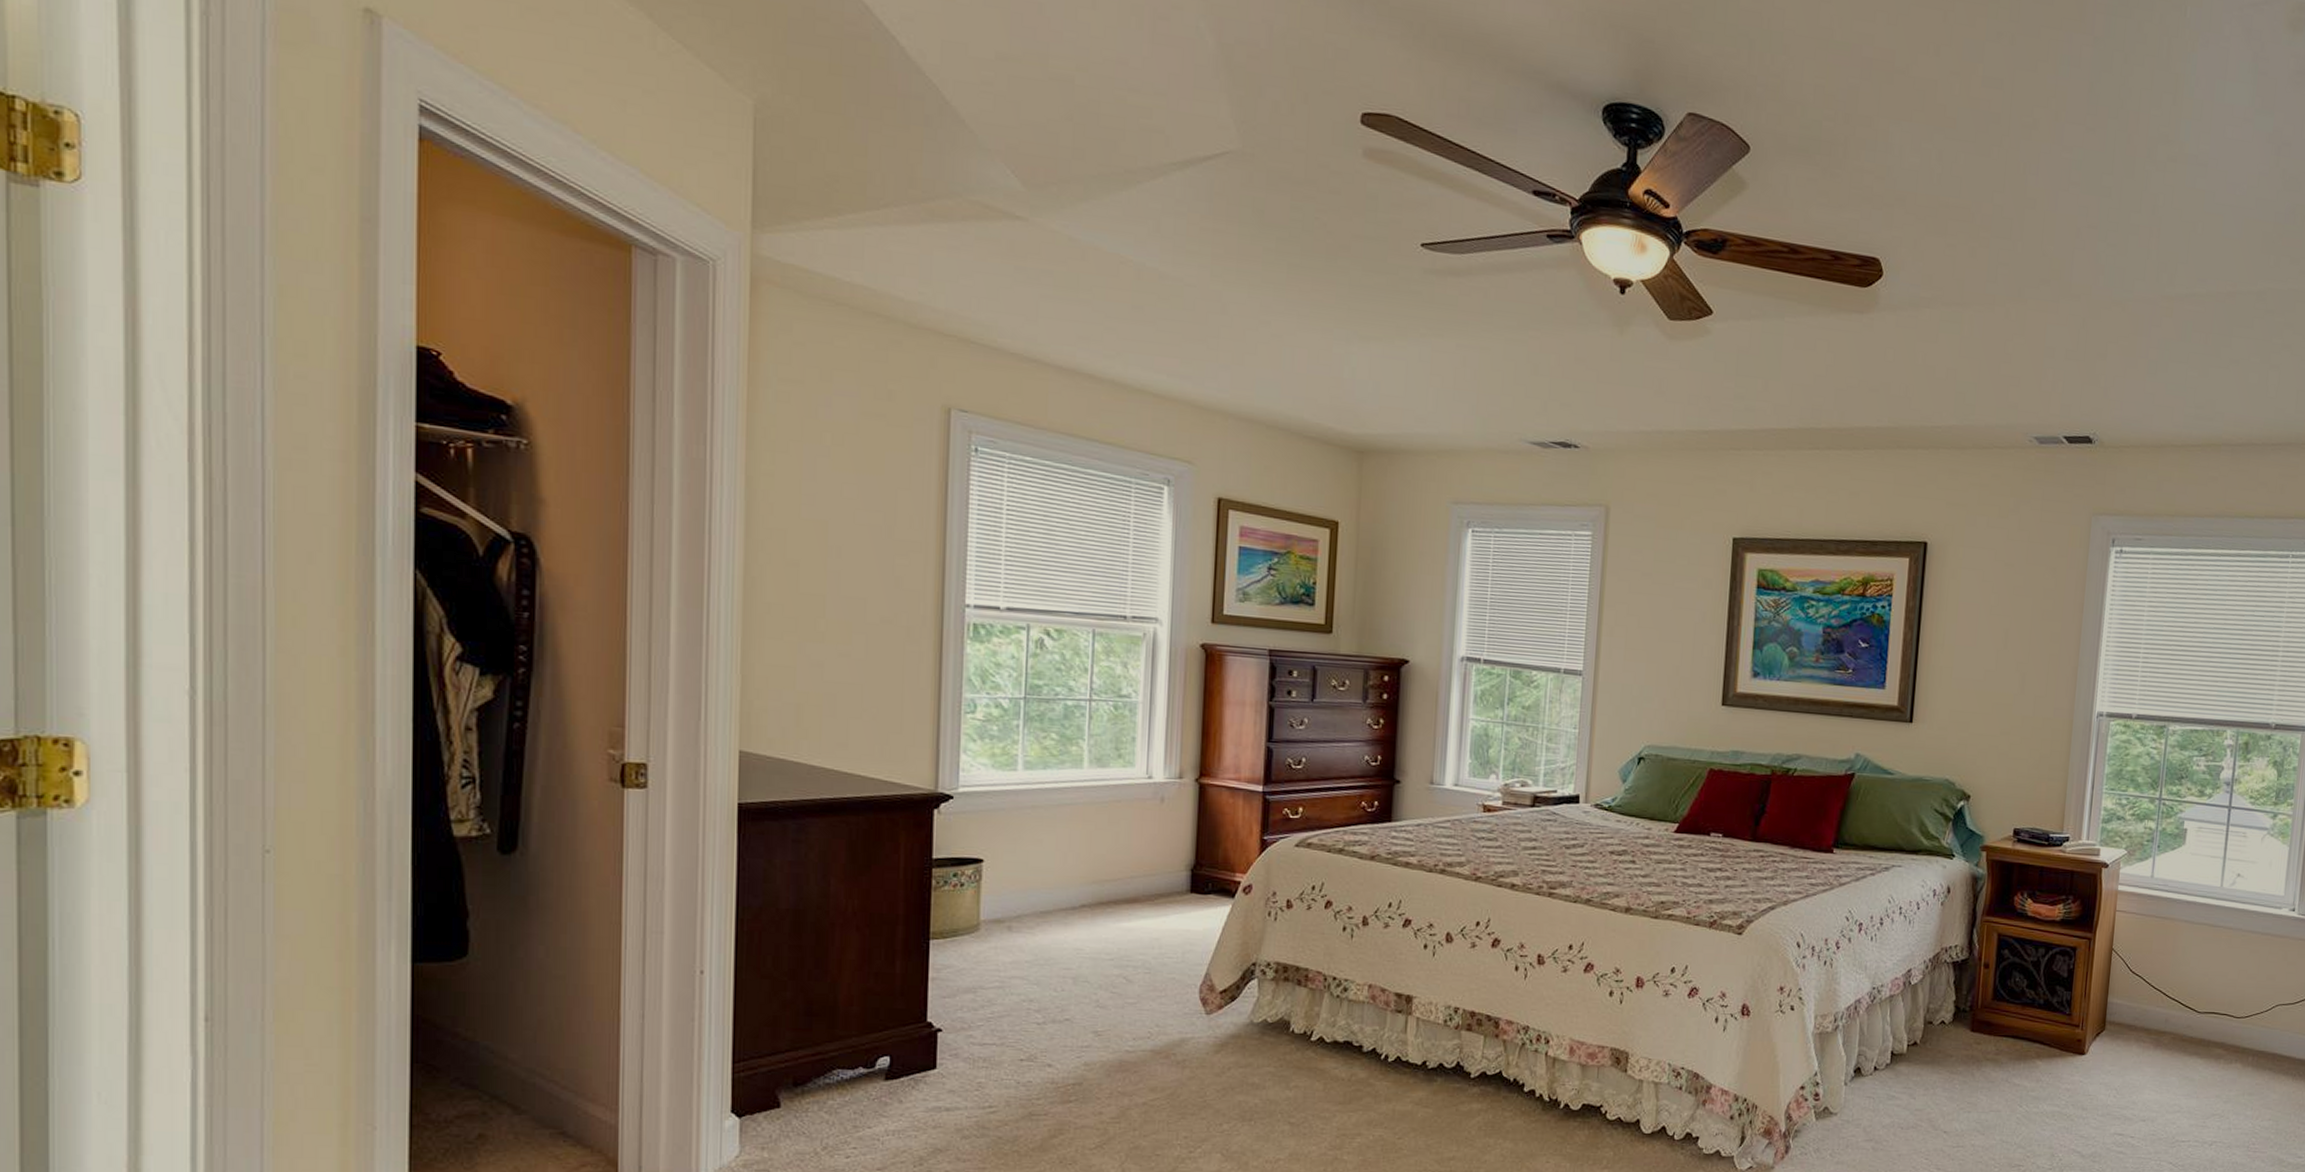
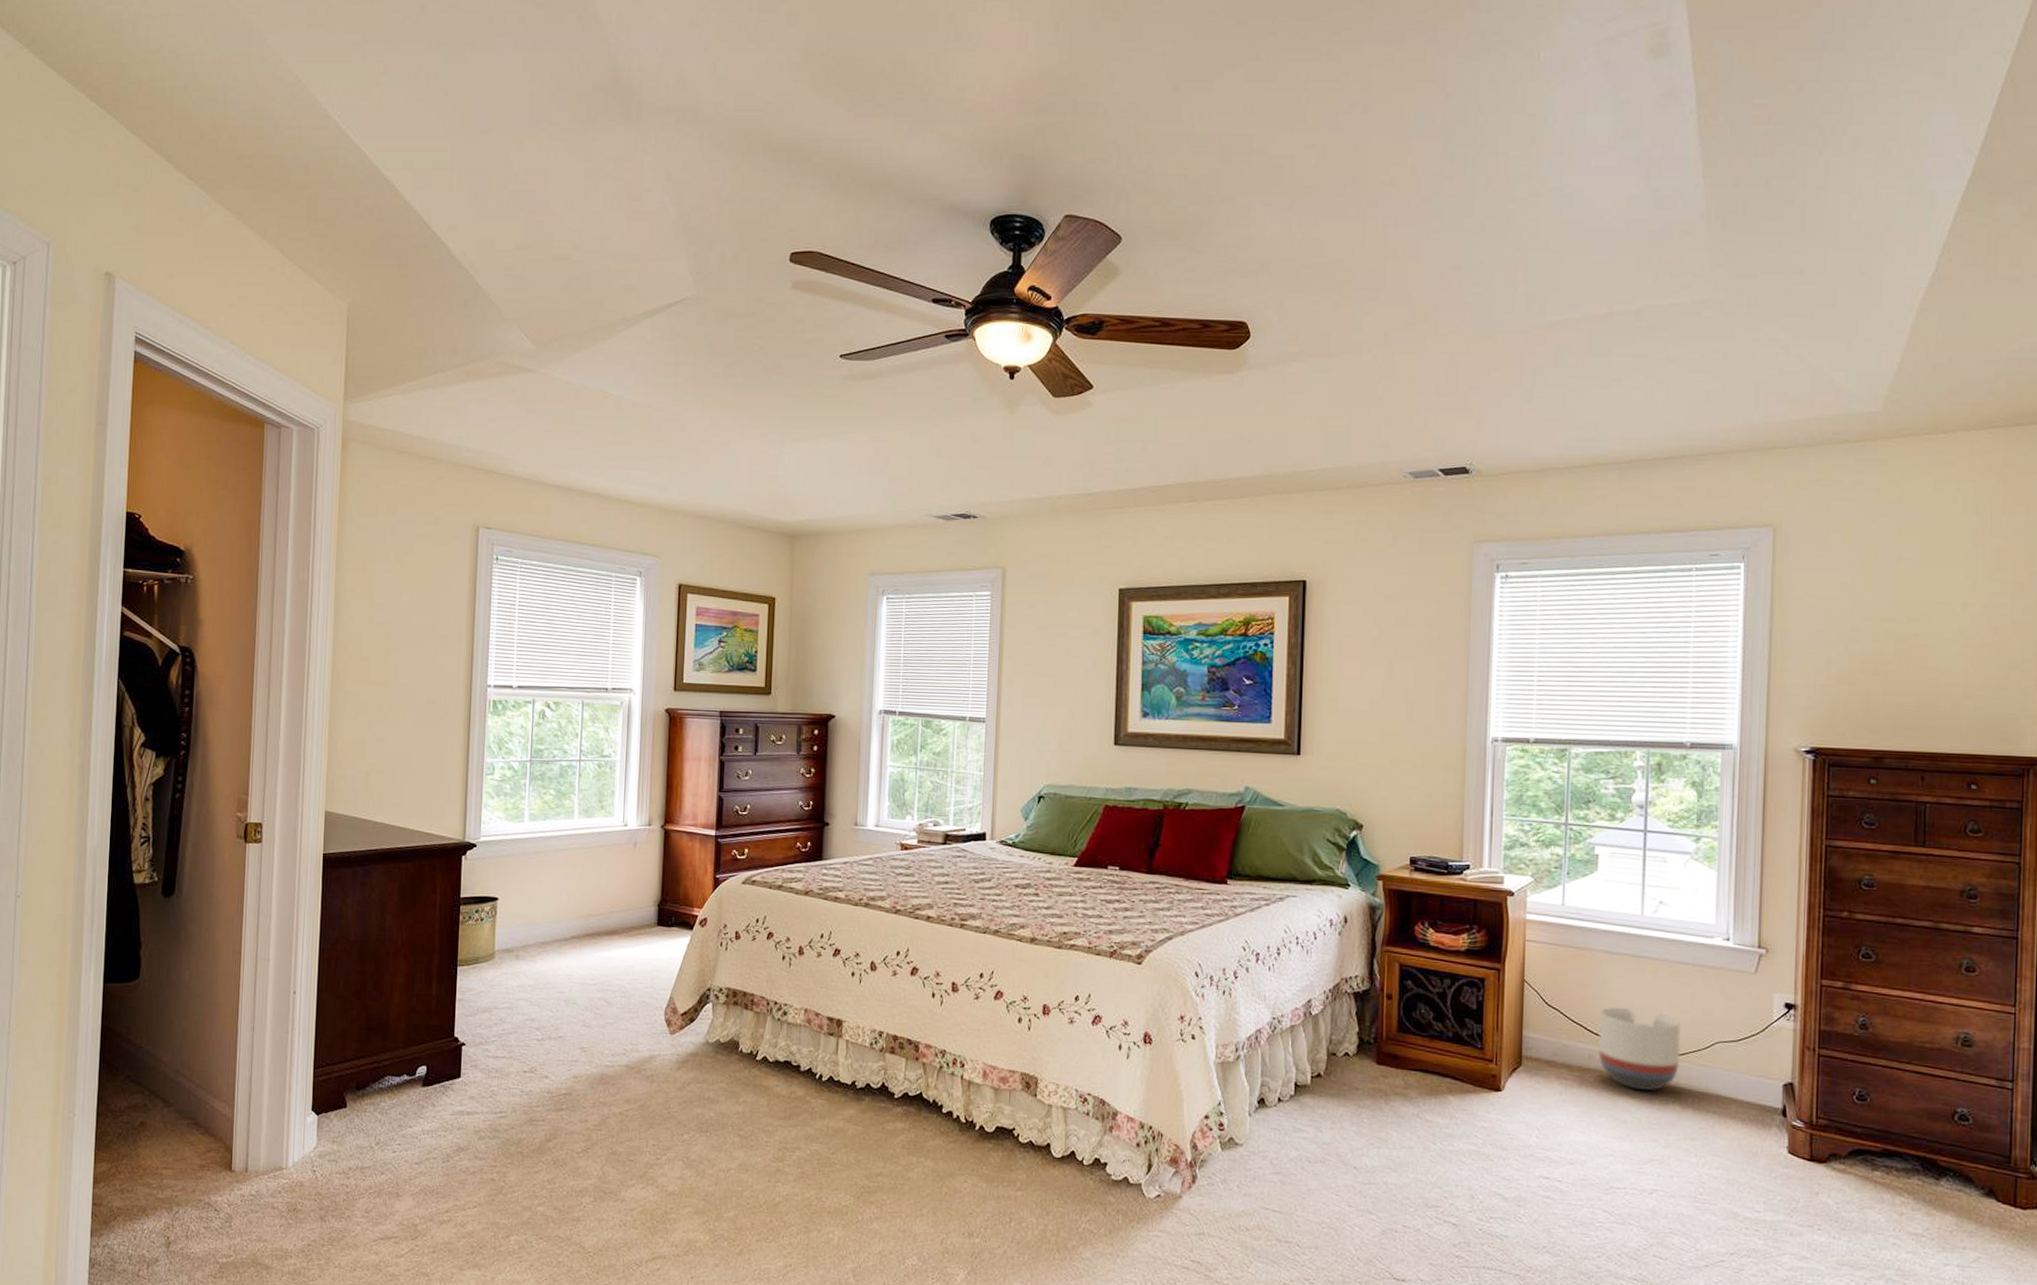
planter: none [2173,973,2247,1051] -> present [1598,1007,1681,1091]

